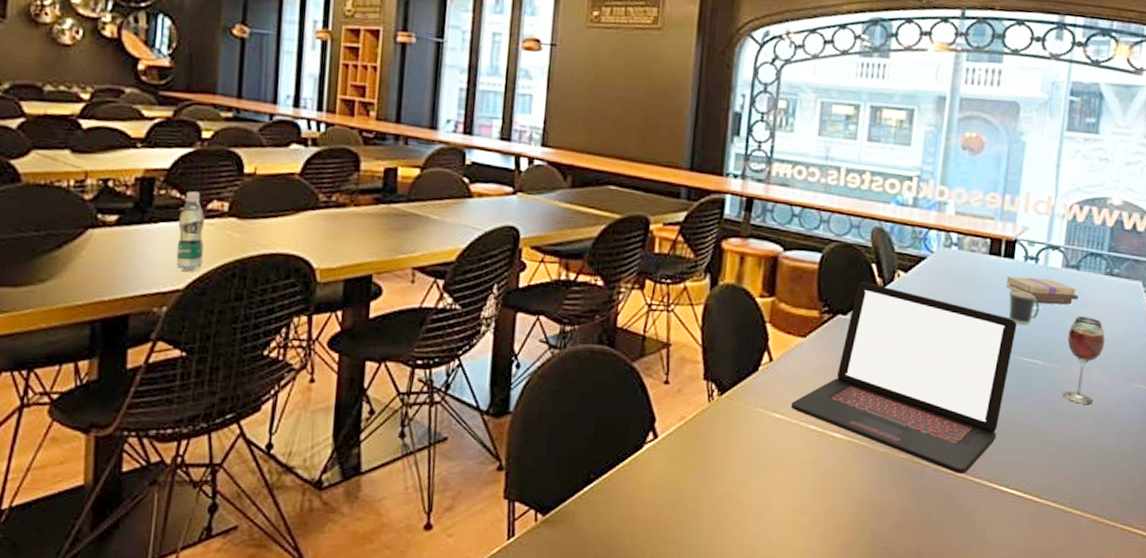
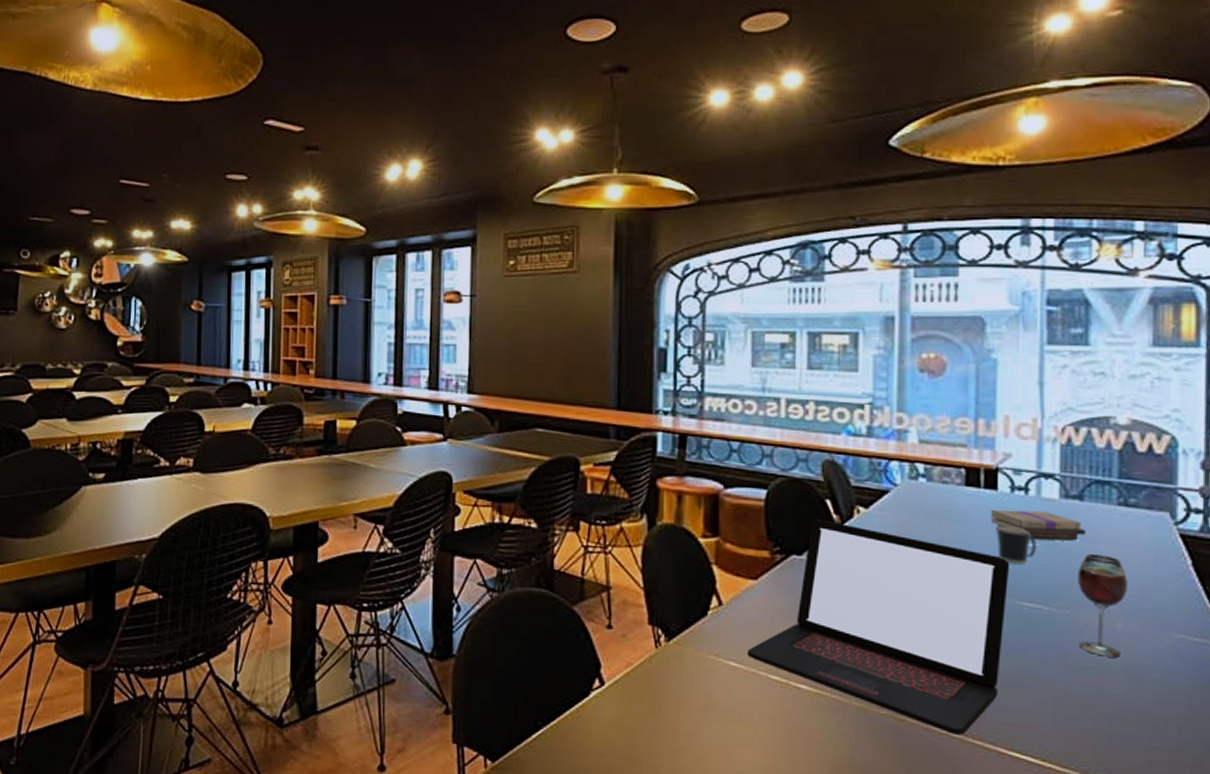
bottle: present [176,191,206,272] -> none [152,450,175,522]

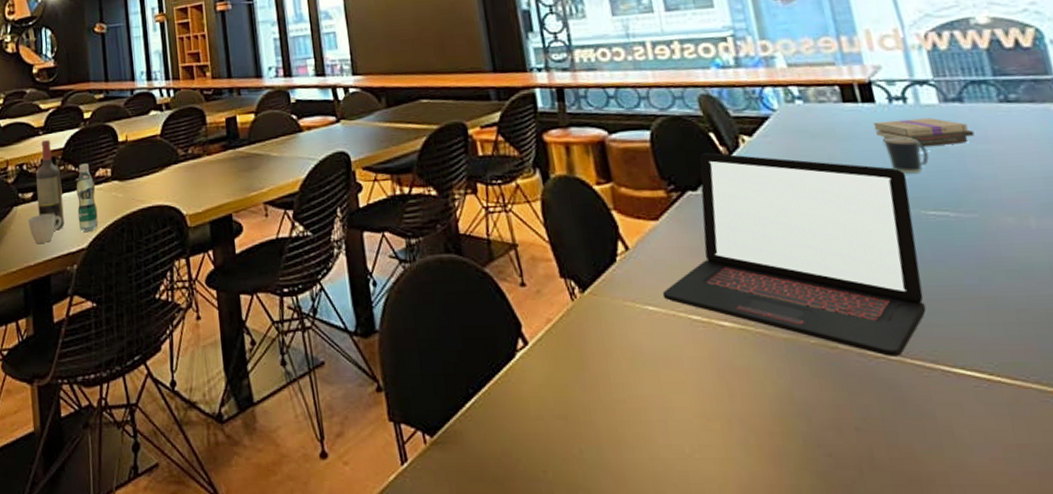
cup: none [97,497,134,528] -> present [28,213,62,243]
wine bottle: none [109,420,138,516] -> present [36,140,64,231]
bottle: none [152,450,175,522] -> present [76,163,98,233]
wineglass: present [1077,553,1128,658] -> none [976,153,1042,257]

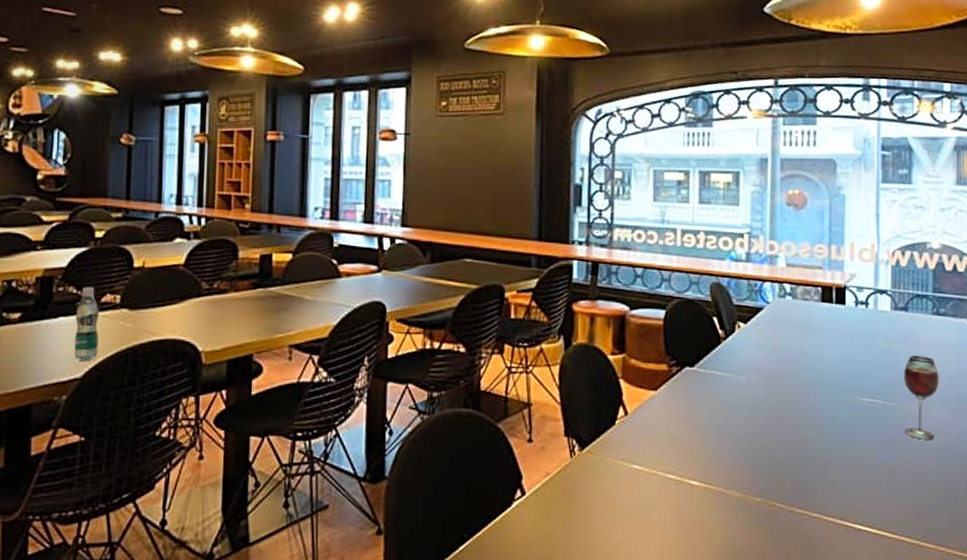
cup: present [28,213,62,243] -> none [11,337,54,369]
wine bottle: present [36,140,64,231] -> none [25,256,59,357]
laptop: present [662,153,927,356] -> none [648,335,855,514]
books: present [873,117,975,146] -> none [840,321,910,345]
mug: present [883,137,929,174] -> none [844,335,874,366]
wineglass: none [976,153,1042,257] -> present [904,354,939,440]

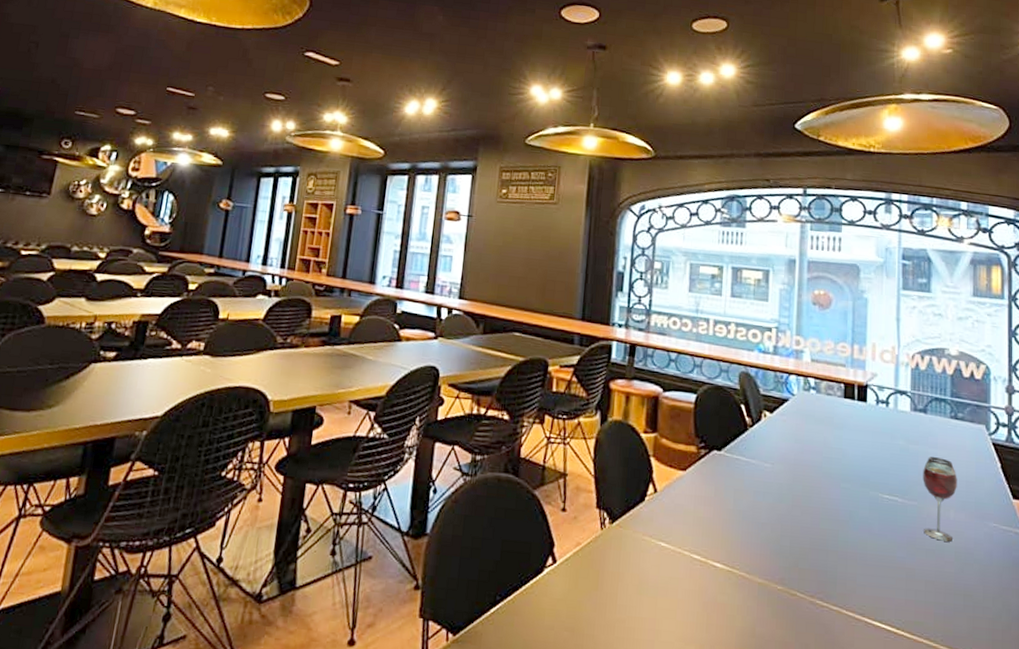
bottle: present [74,287,100,362] -> none [158,333,185,401]

